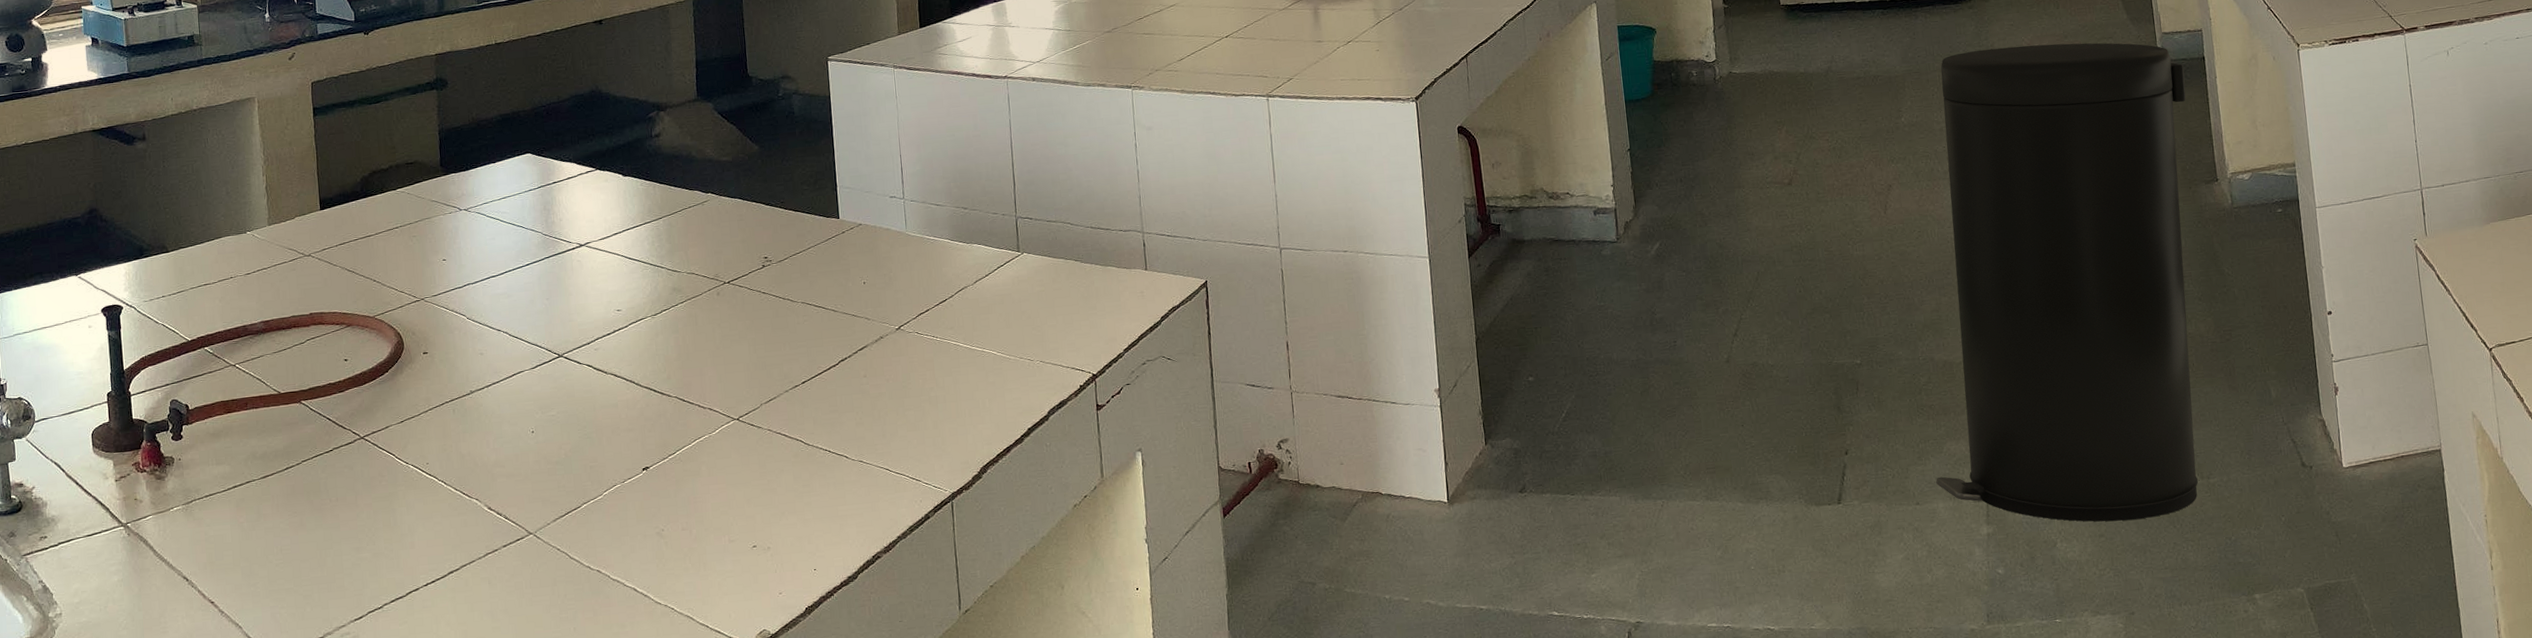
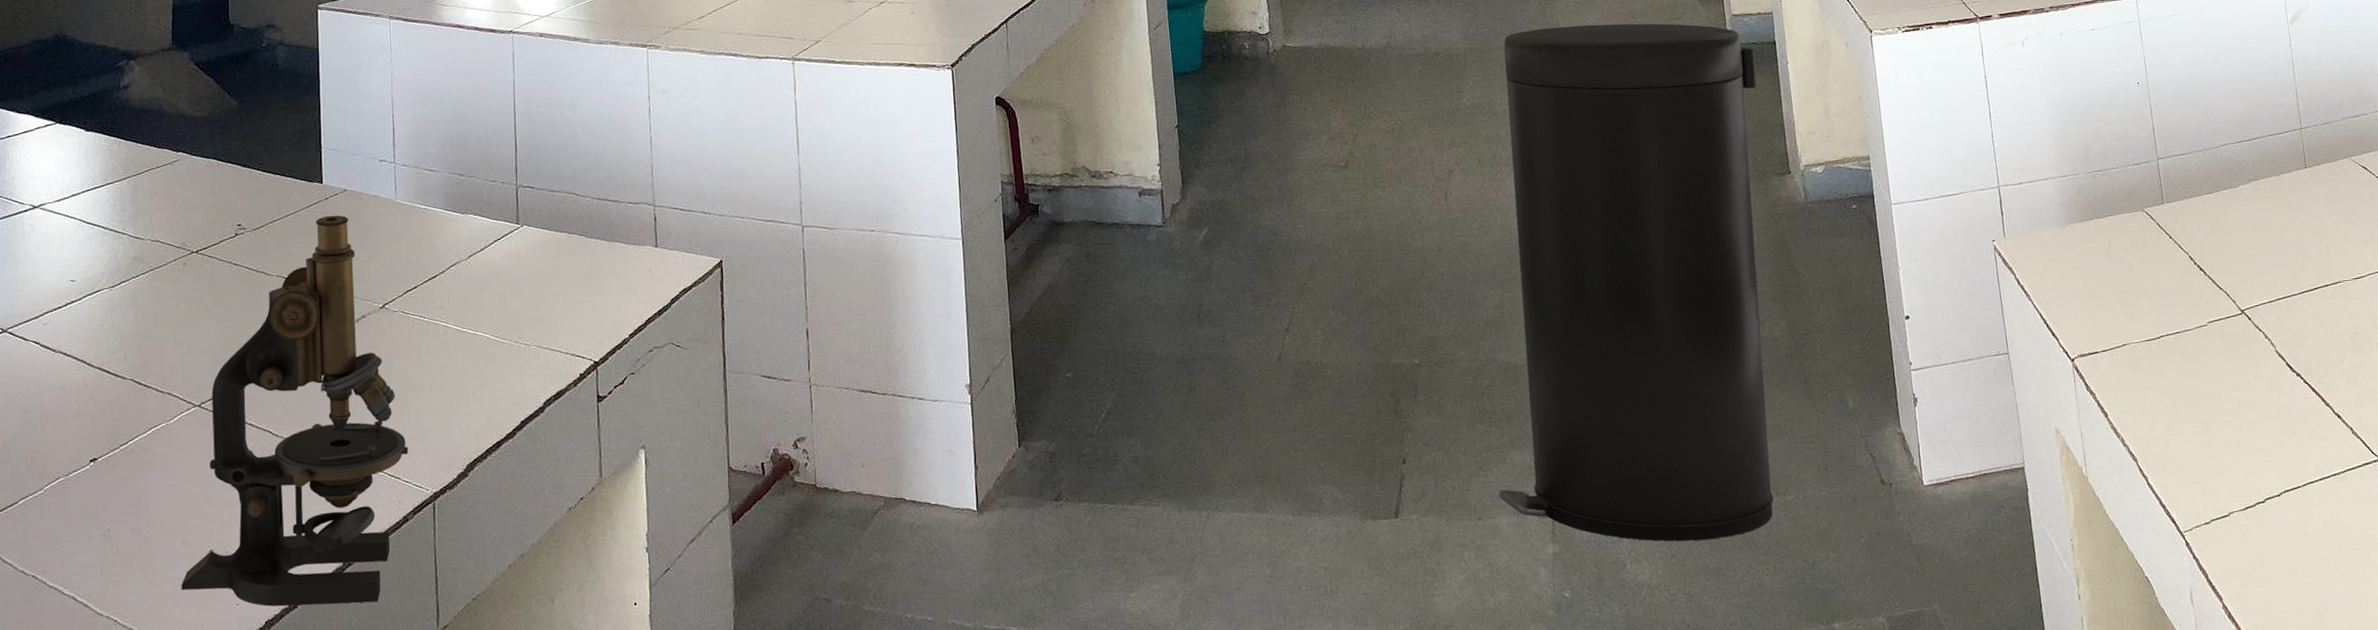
microscope: none [729,247,928,595] -> present [181,215,409,607]

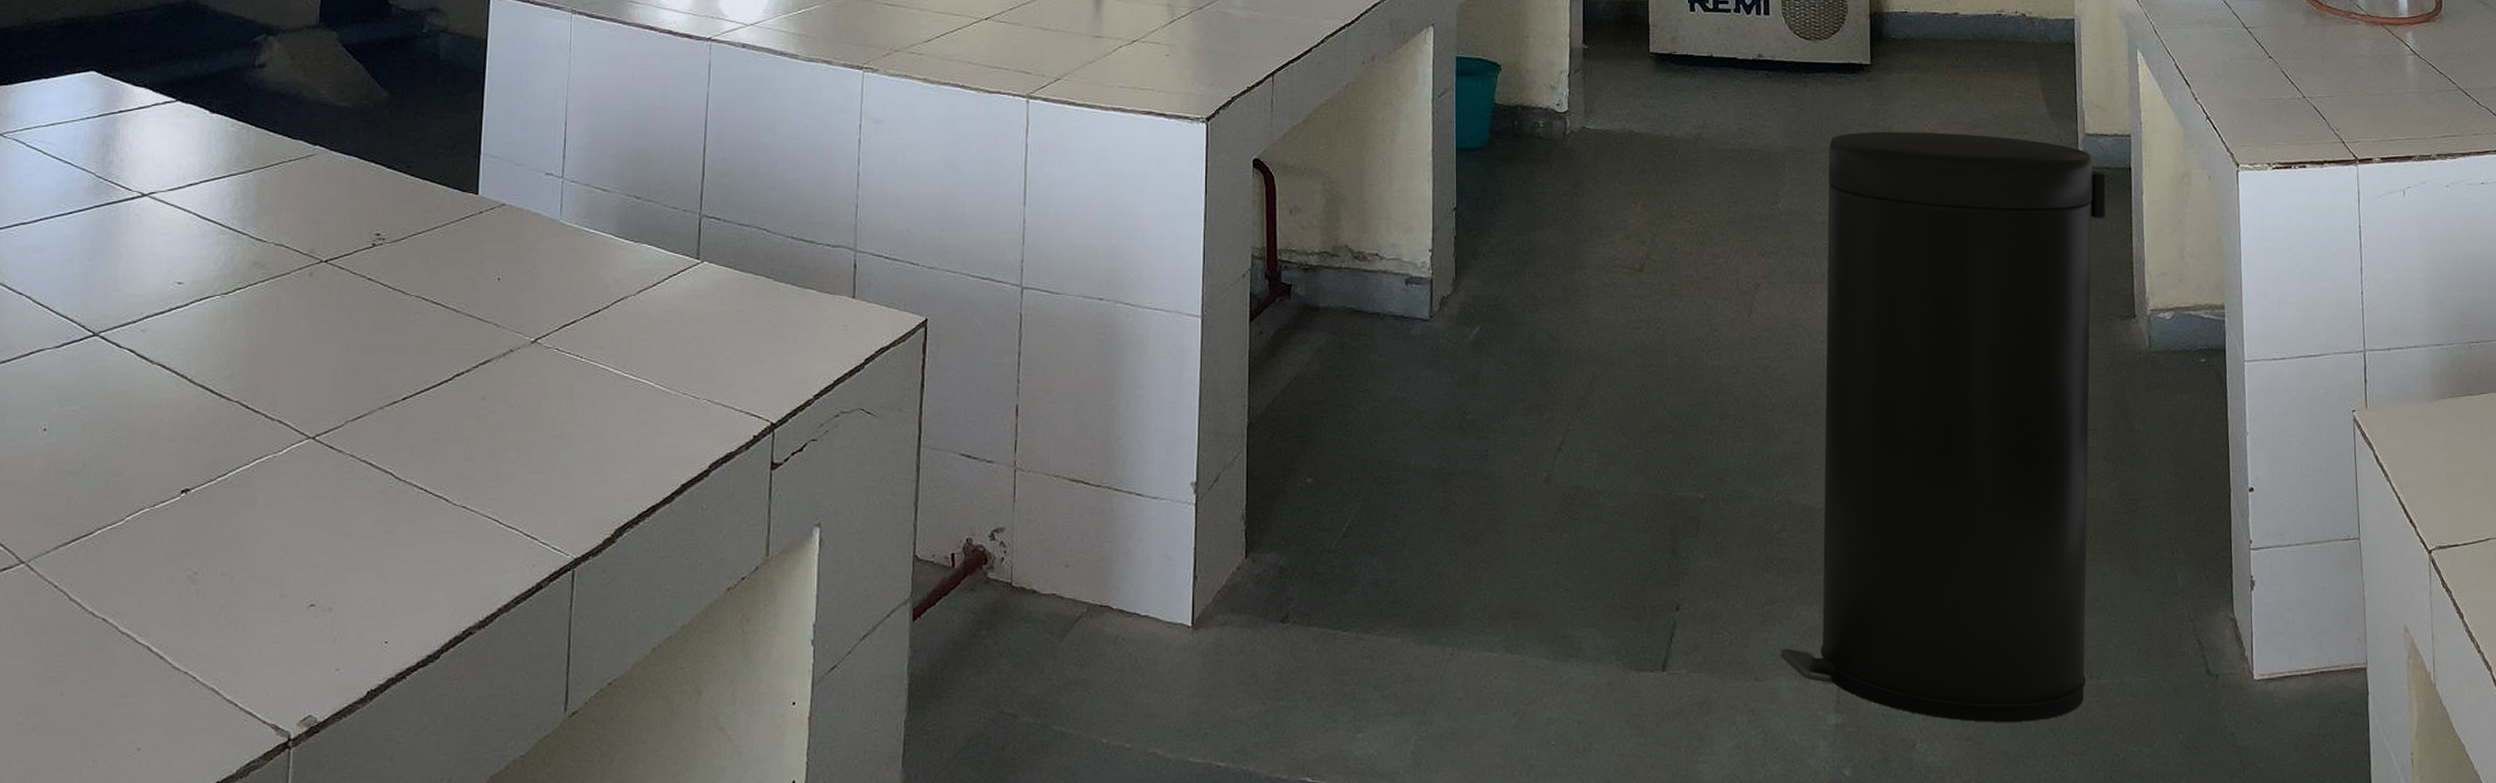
microscope: present [181,215,409,607] -> none [273,232,550,679]

